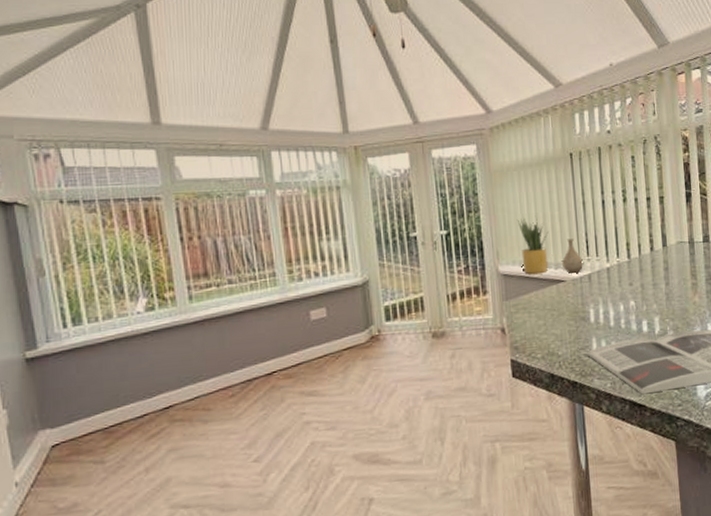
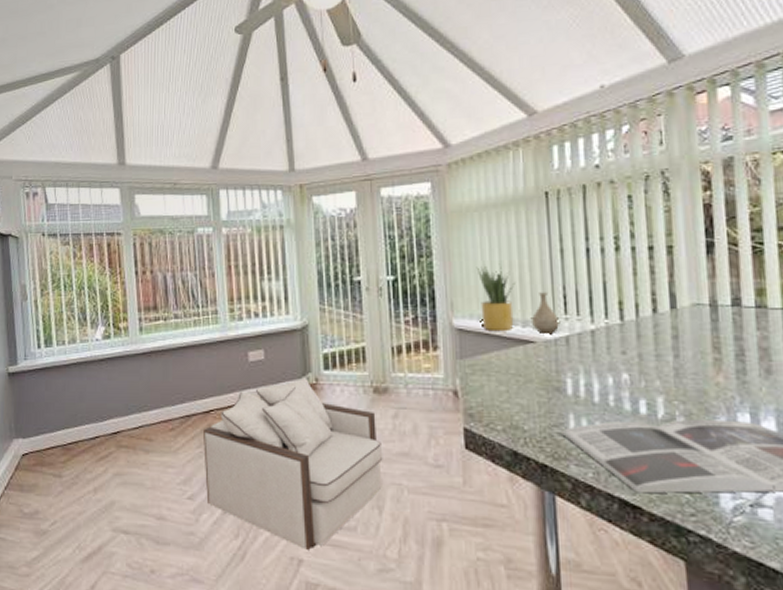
armchair: none [267,331,443,489] -> present [204,378,383,550]

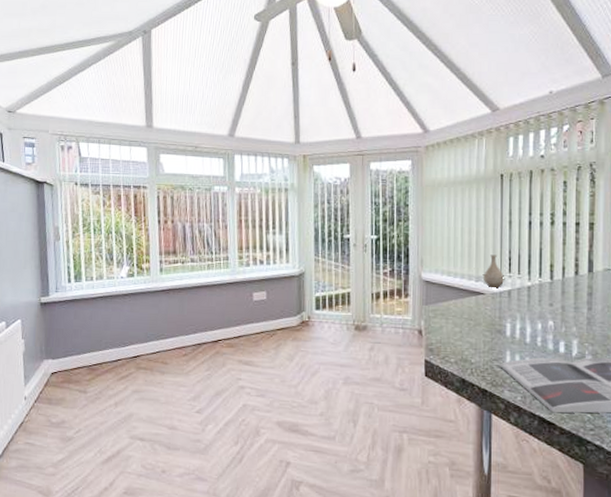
armchair: present [204,378,383,550] -> none [211,316,360,454]
planter: present [476,265,516,332] -> none [443,231,473,285]

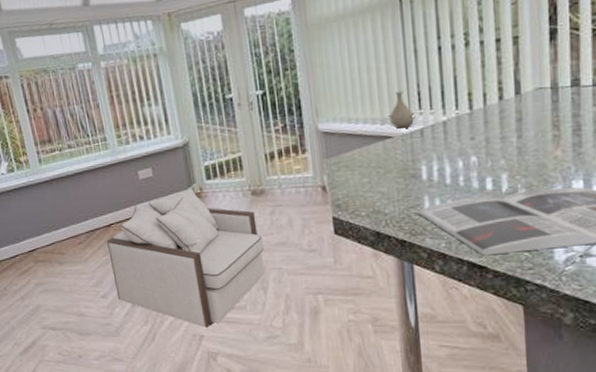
armchair: none [211,316,360,454] -> present [107,189,265,328]

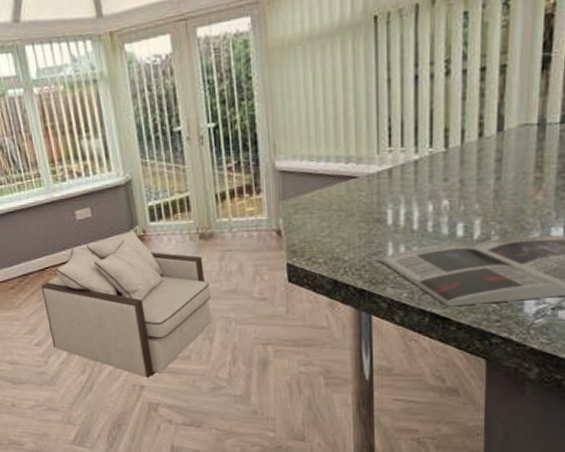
vase: present [389,91,414,130] -> none [355,126,382,169]

